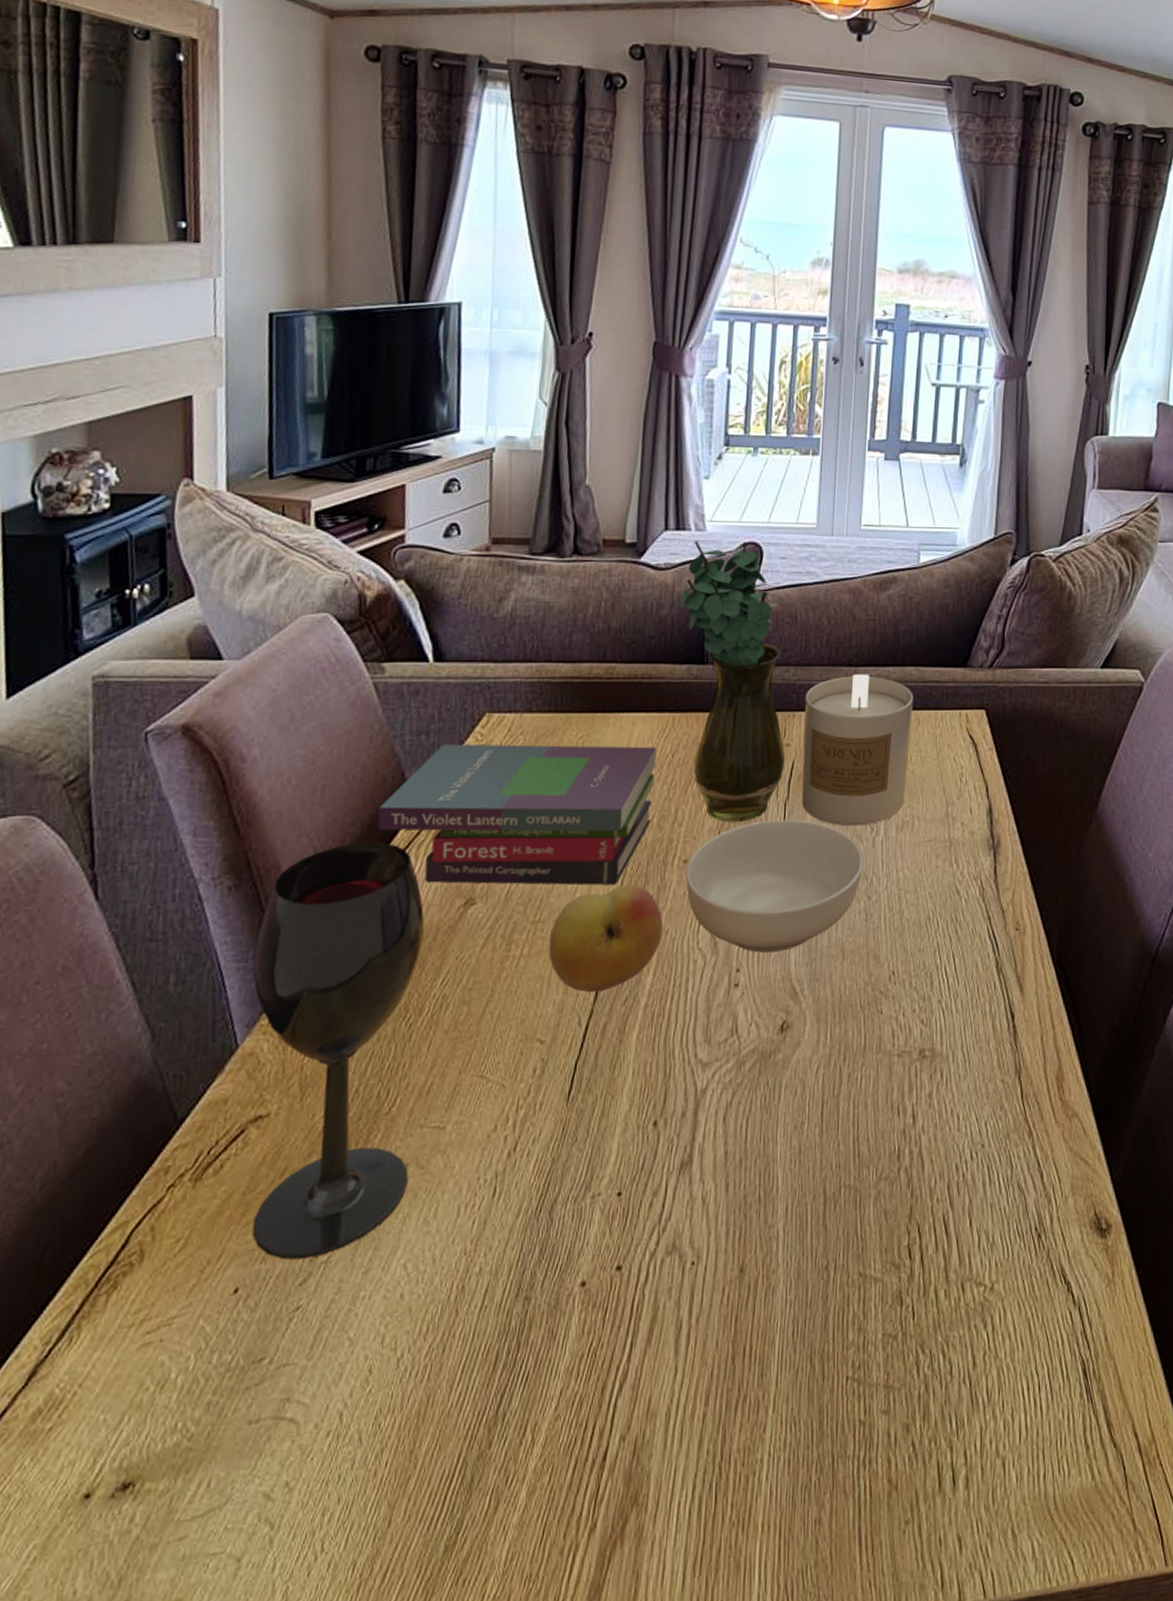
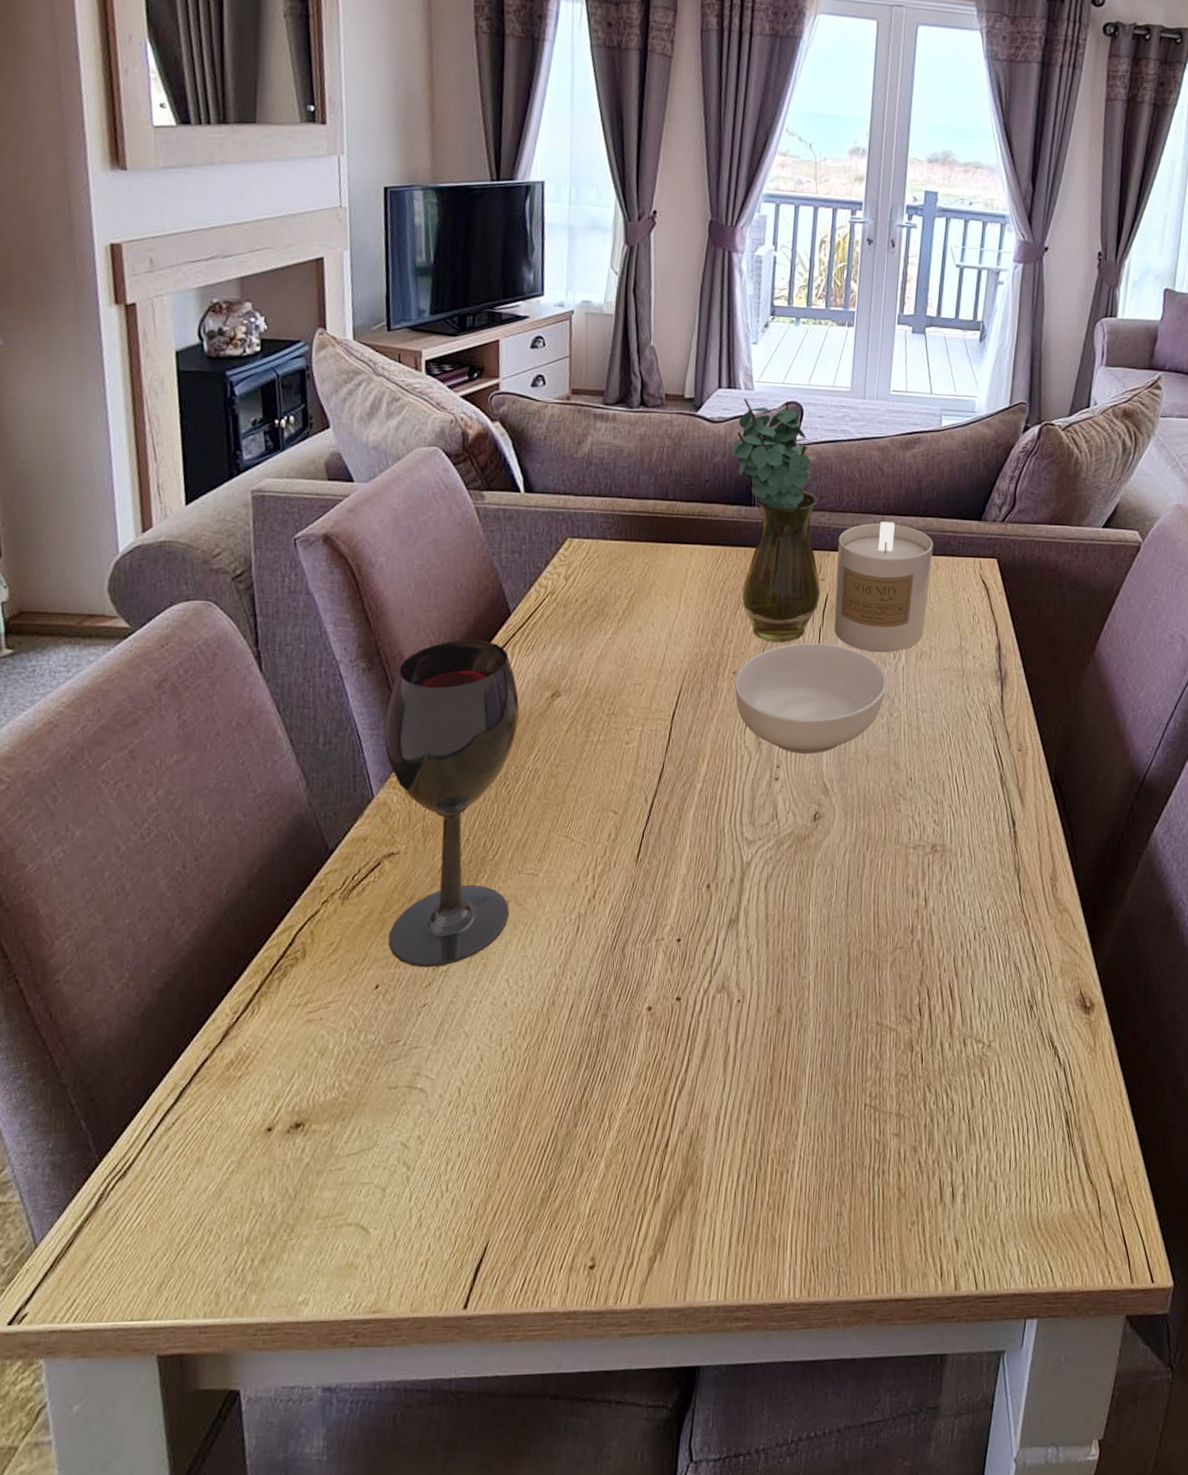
books: present [377,744,657,885] -> none [480,562,711,688]
fruit: present [548,884,664,993] -> none [620,688,716,776]

